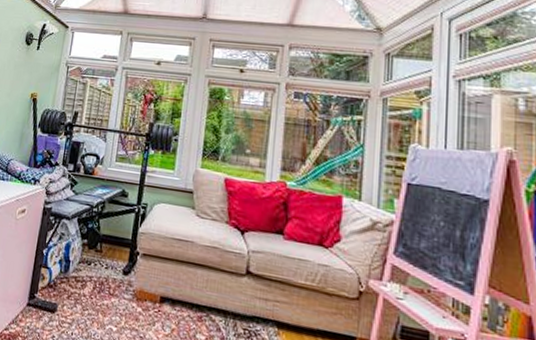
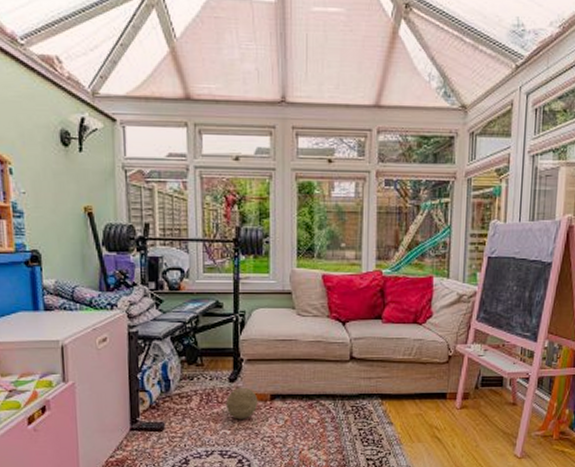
decorative ball: none [116,281,148,318] -> present [225,387,258,420]

